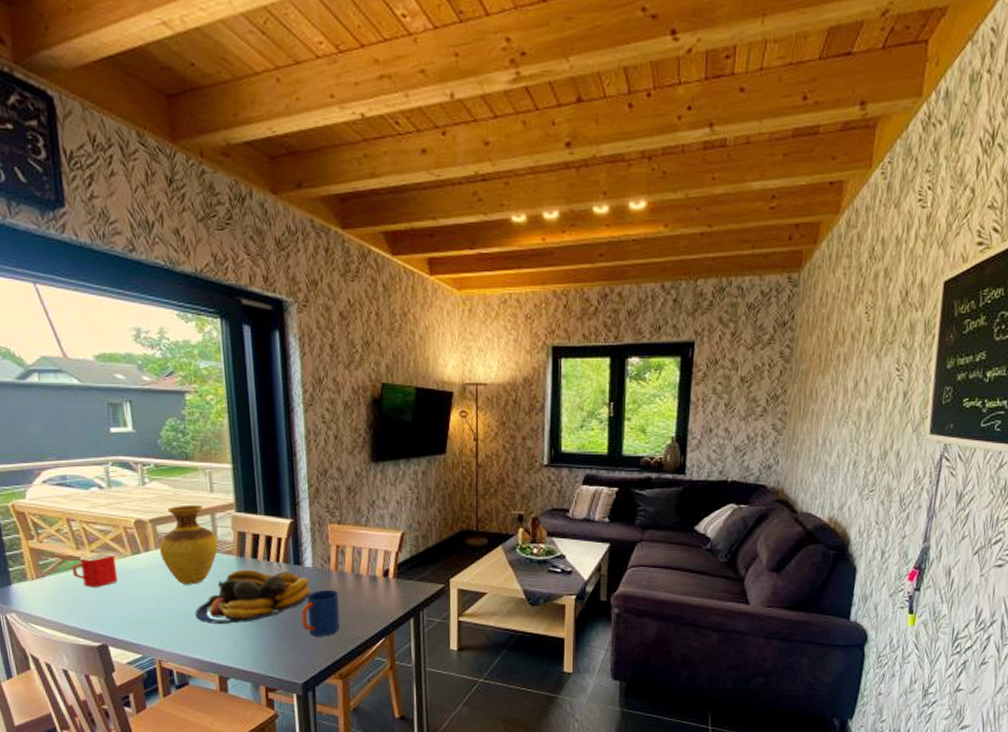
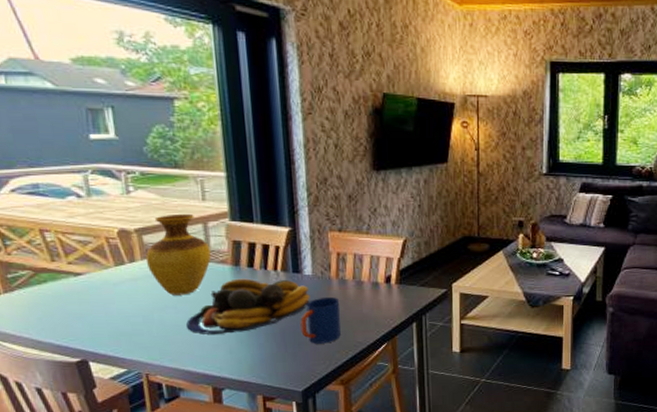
mug: present [72,553,119,588] -> none [46,264,100,302]

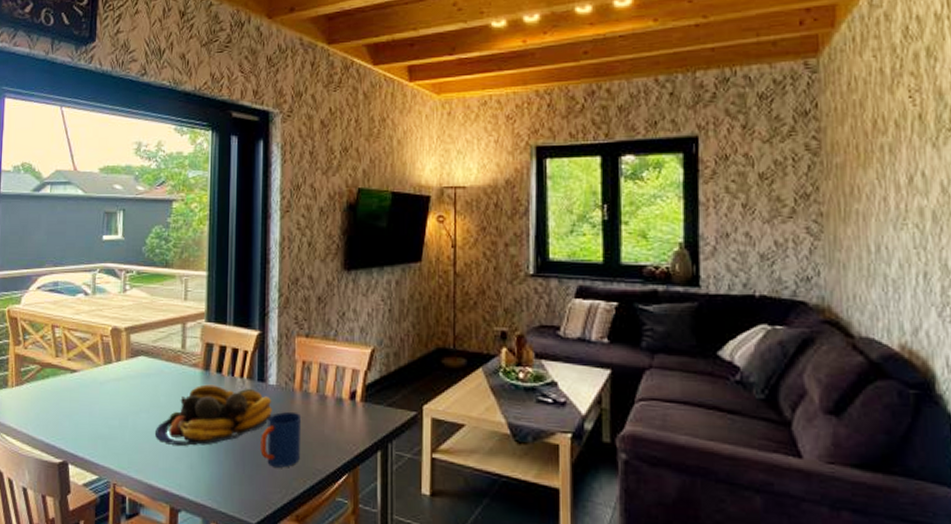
vase: present [145,213,211,296] -> none [129,313,185,400]

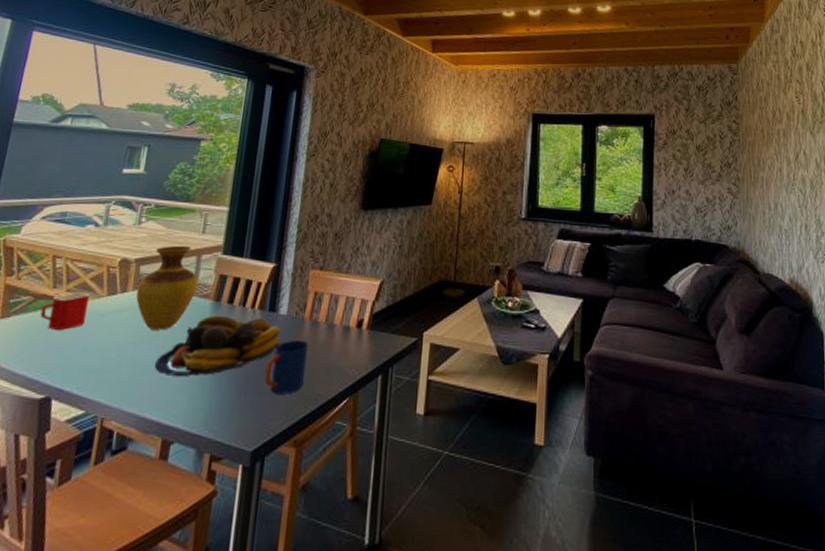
mug: none [48,361,89,399] -> present [40,292,91,331]
vase: none [129,313,185,400] -> present [136,245,198,330]

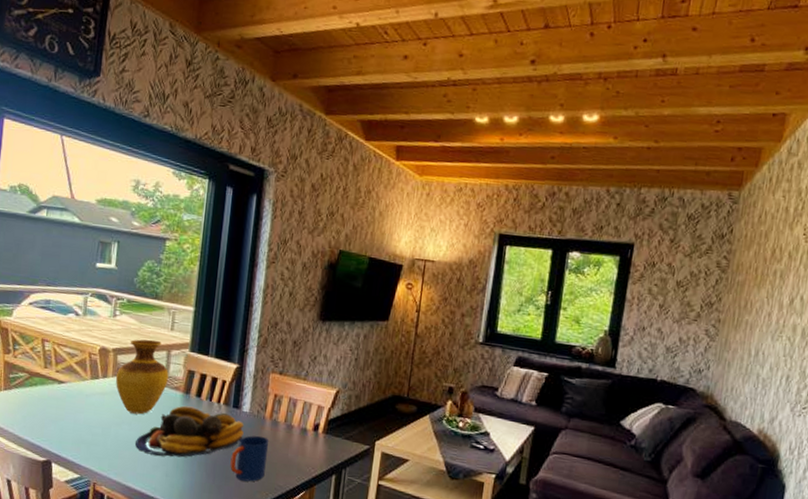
mug: present [40,292,91,331] -> none [36,373,77,406]

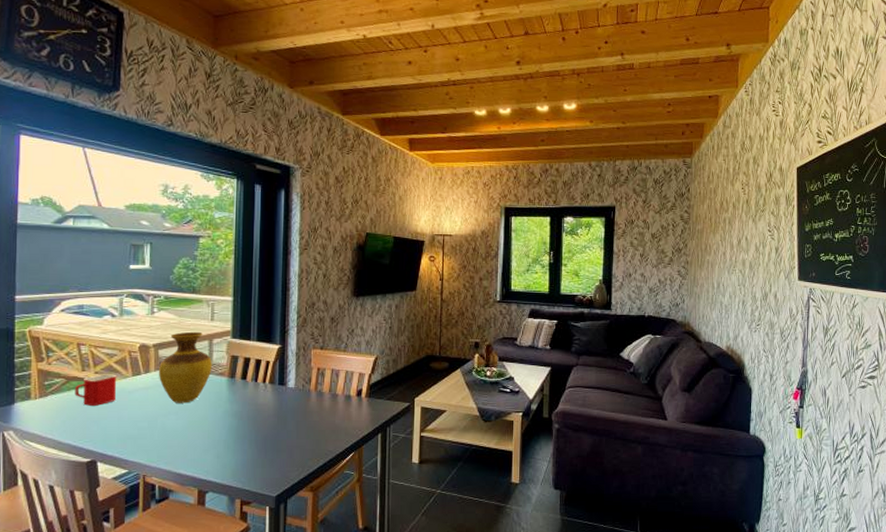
mug: none [36,373,77,406] -> present [74,374,117,407]
fruit bowl: present [135,405,244,458] -> none [184,389,291,441]
mug: present [230,435,269,482] -> none [280,407,316,451]

